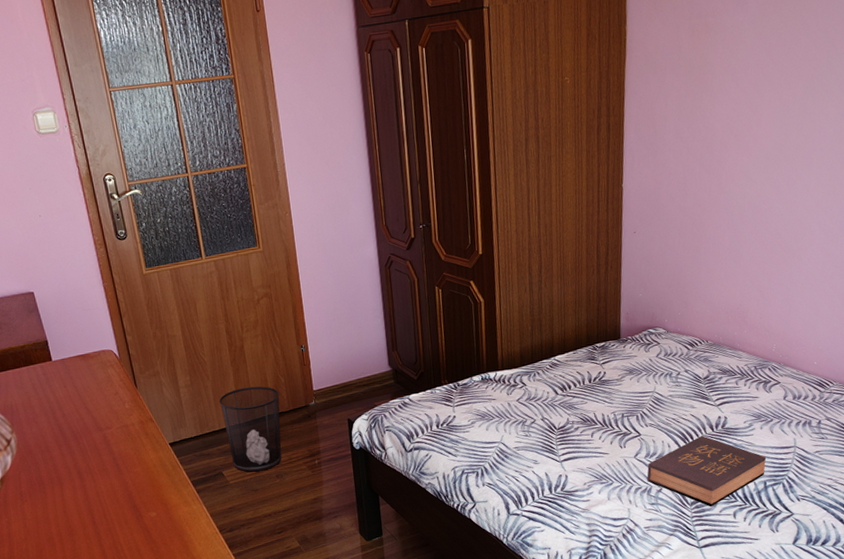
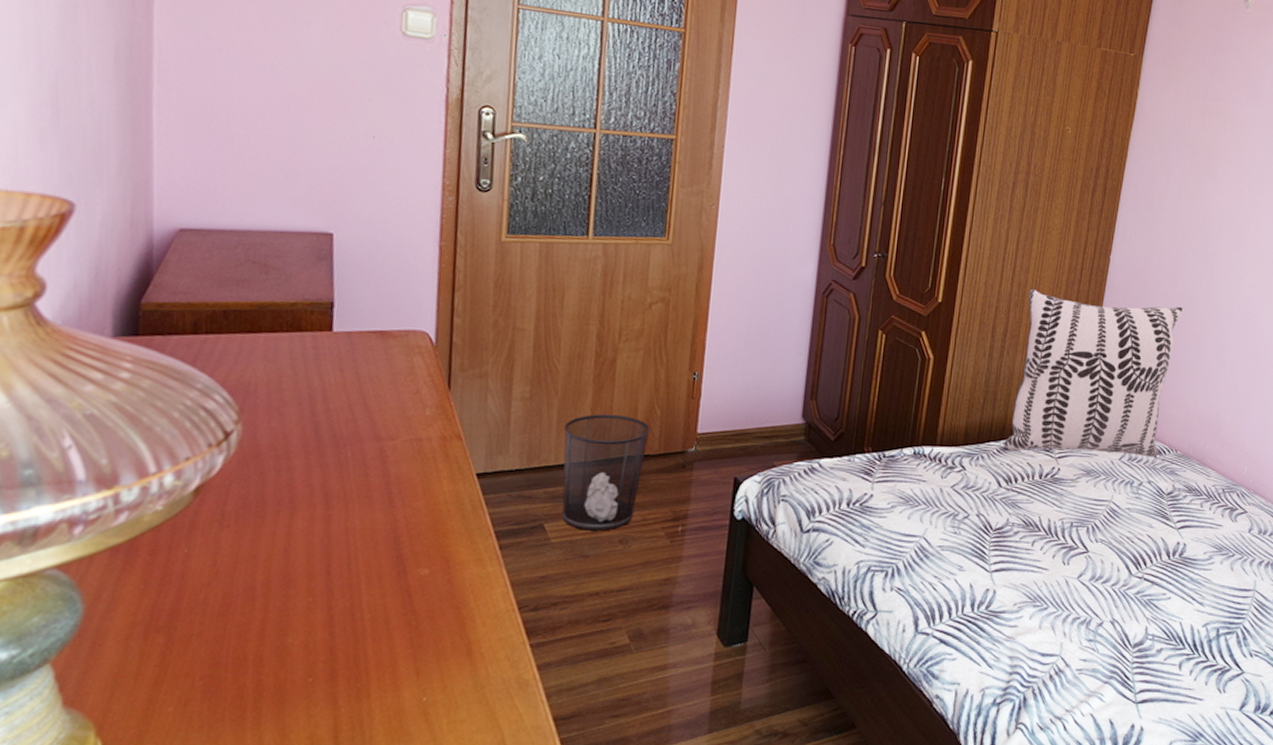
pillow: none [553,215,697,365] -> present [1002,288,1183,458]
hardback book: present [647,436,767,507] -> none [1087,563,1223,652]

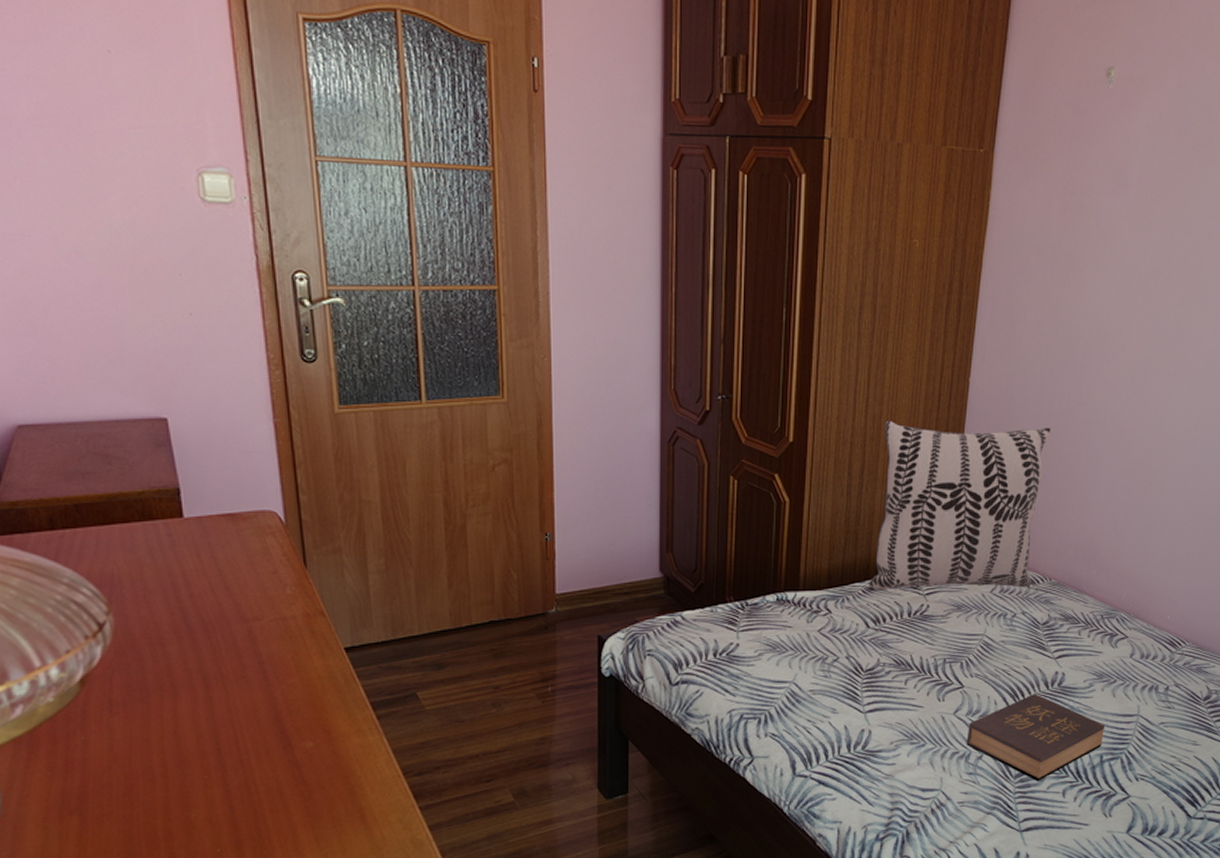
waste bin: present [562,413,650,531] -> none [424,581,509,697]
hardback book: none [1087,563,1223,652] -> present [966,694,1106,782]

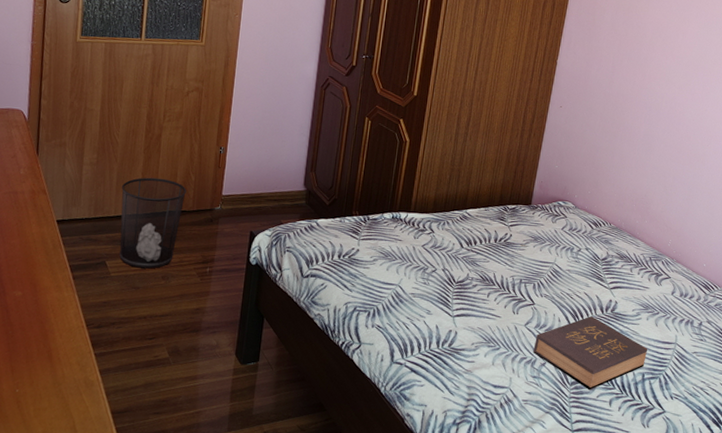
waste bin: none [424,581,509,697] -> present [119,177,187,269]
pillow: present [868,420,1051,591] -> none [464,86,618,229]

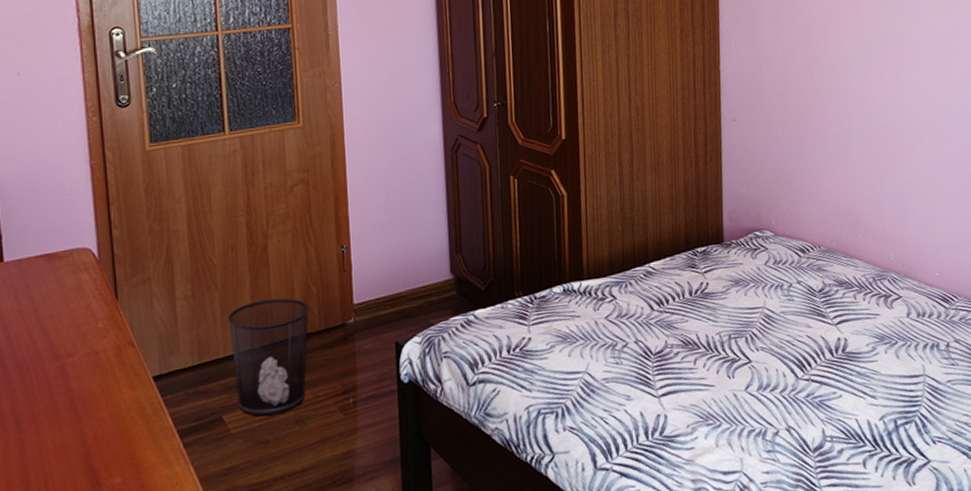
hardback book: present [533,316,648,390] -> none [760,362,895,454]

